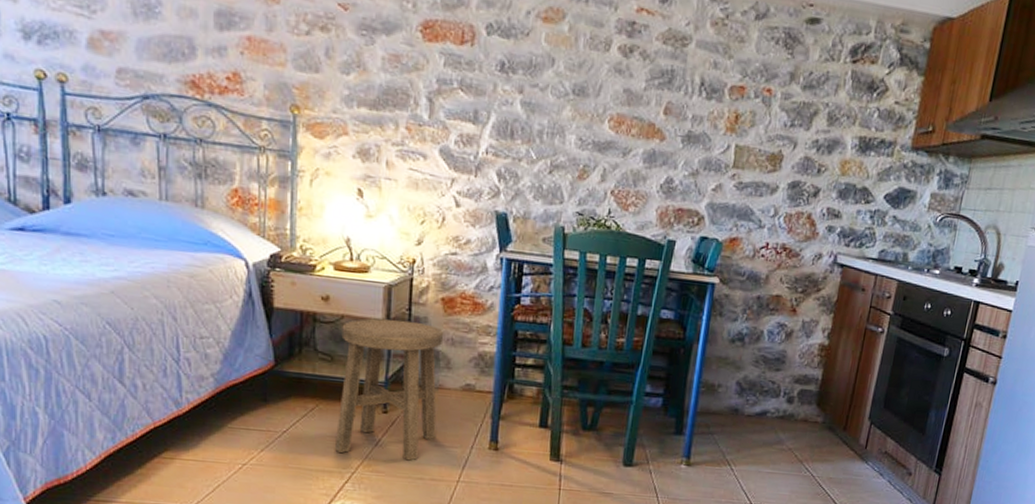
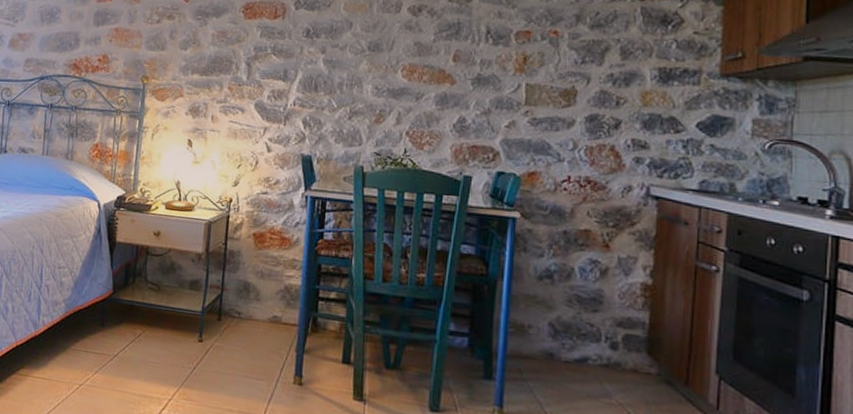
stool: present [334,318,444,461] -> none [155,252,255,391]

